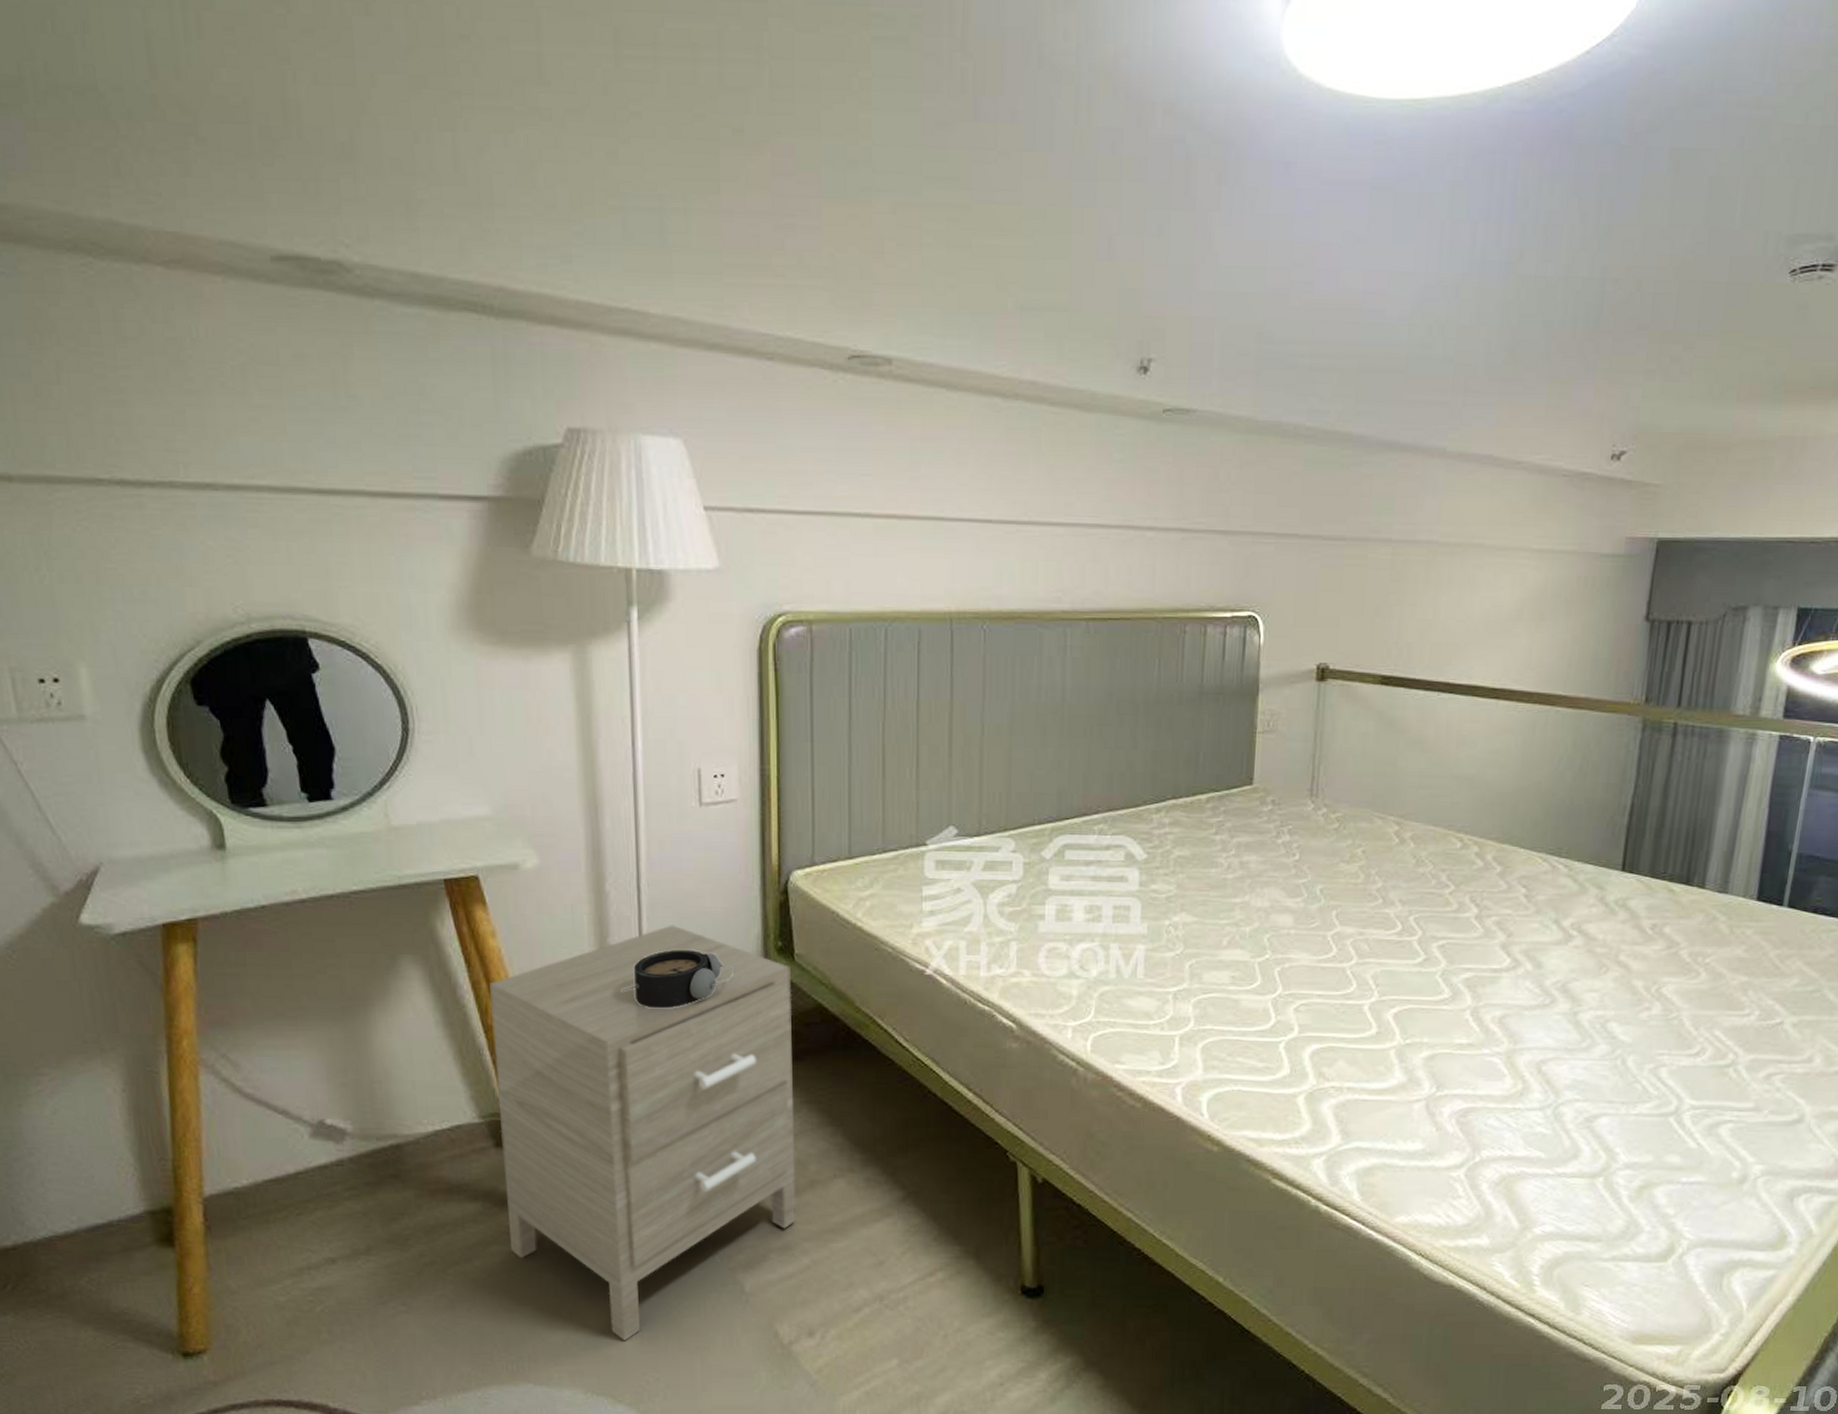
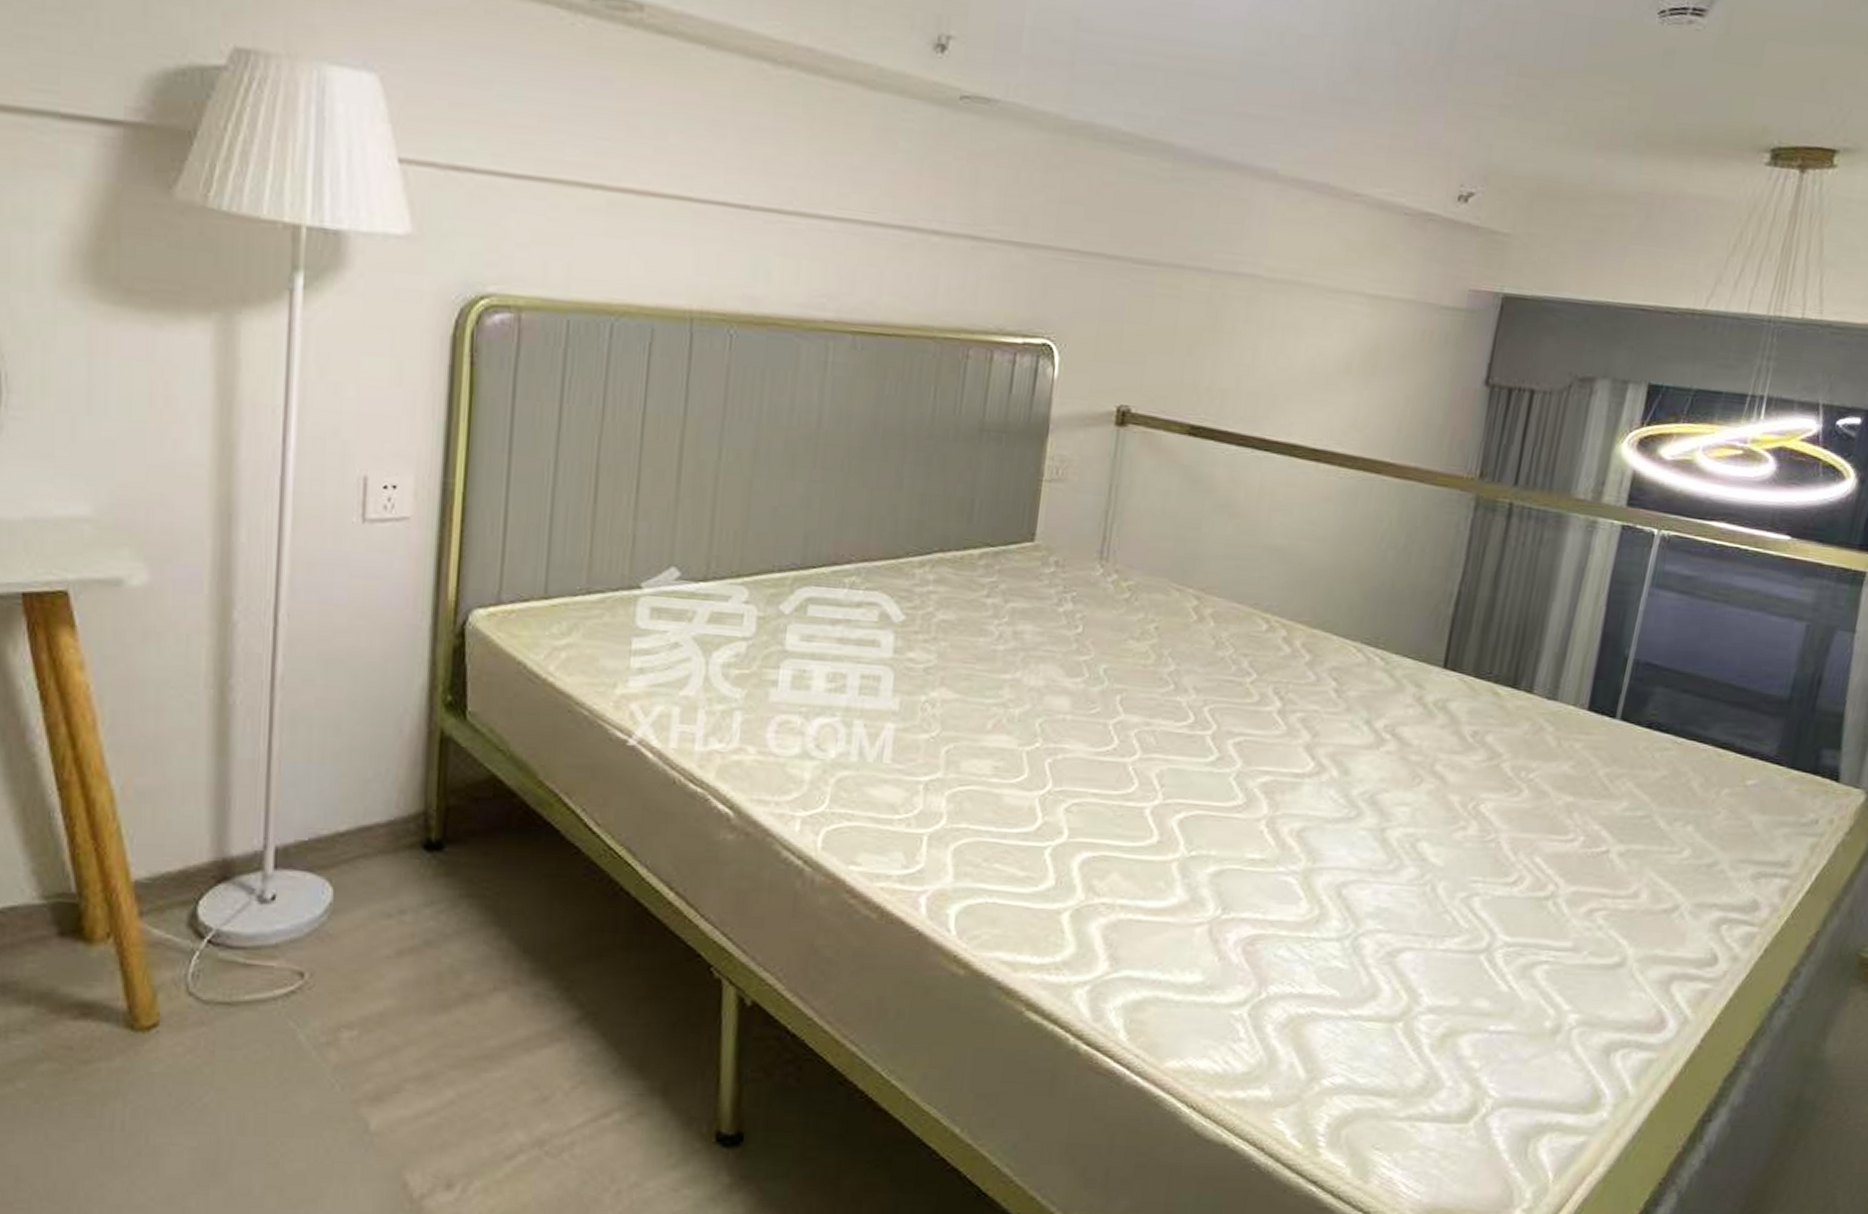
nightstand: present [489,925,797,1342] -> none [66,667,460,1191]
alarm clock: present [621,949,735,1009] -> none [242,697,390,772]

